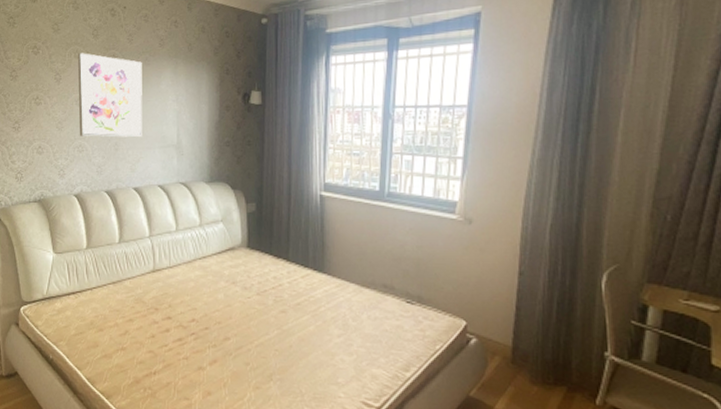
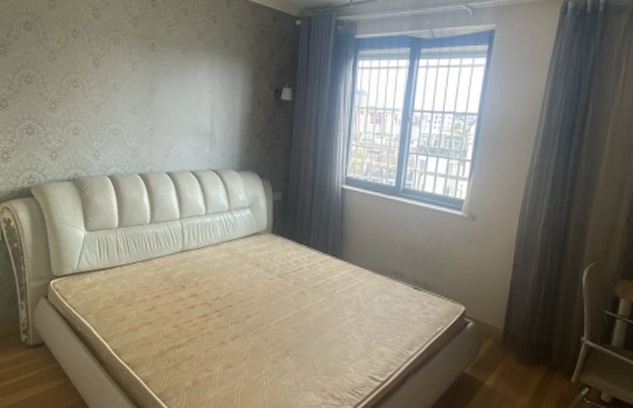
wall art: present [77,53,142,138] -> none [115,40,180,125]

